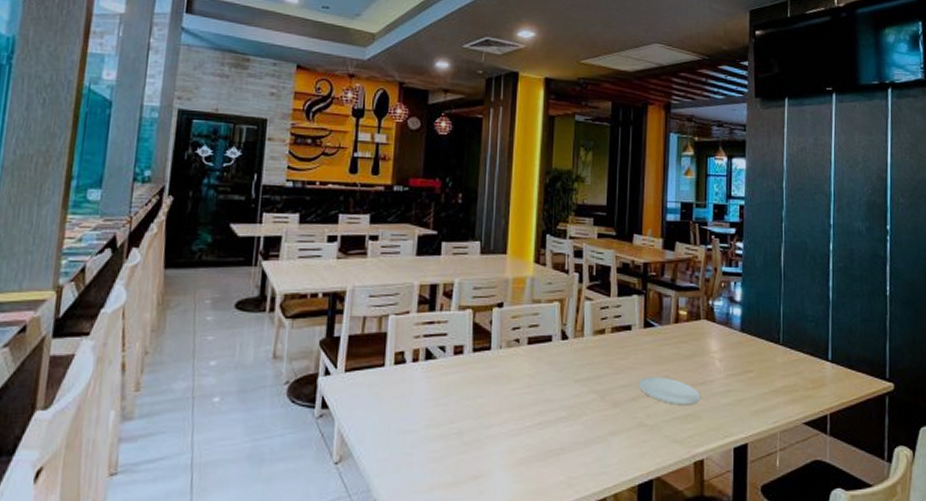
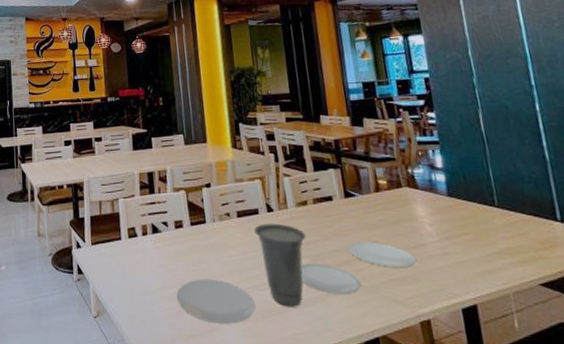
plate: none [443,415,531,468] -> present [176,278,255,324]
cup: none [544,353,598,448] -> present [254,223,306,307]
plate: none [585,399,645,433] -> present [301,263,362,294]

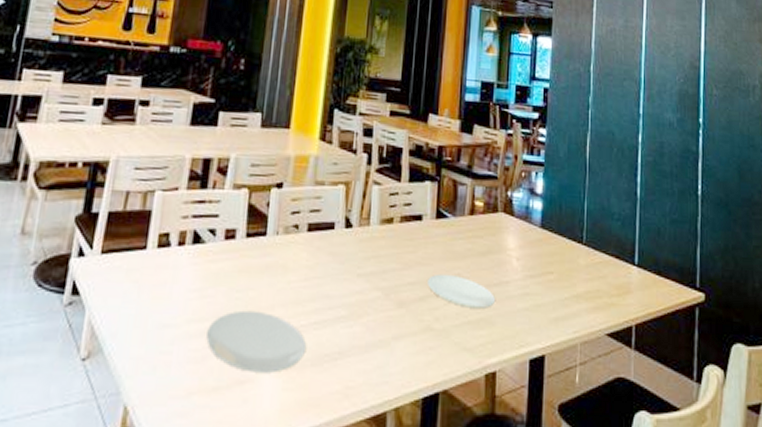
cup: present [254,223,306,307] -> none [324,242,384,352]
plate: present [301,263,362,294] -> none [367,297,433,338]

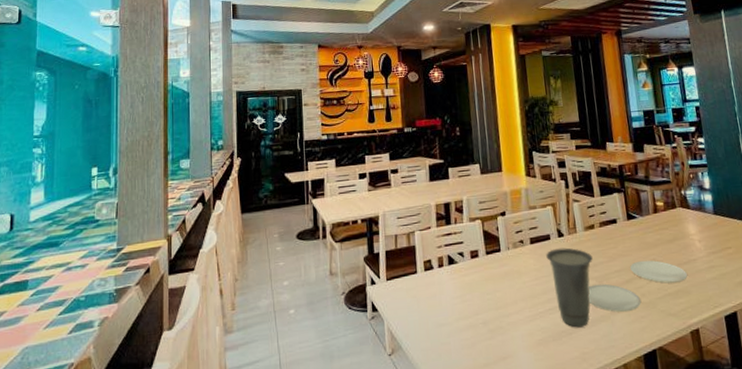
plate: present [206,310,306,373] -> none [472,306,546,351]
cup: none [324,242,384,352] -> present [546,247,593,328]
plate: none [367,297,433,338] -> present [588,283,642,312]

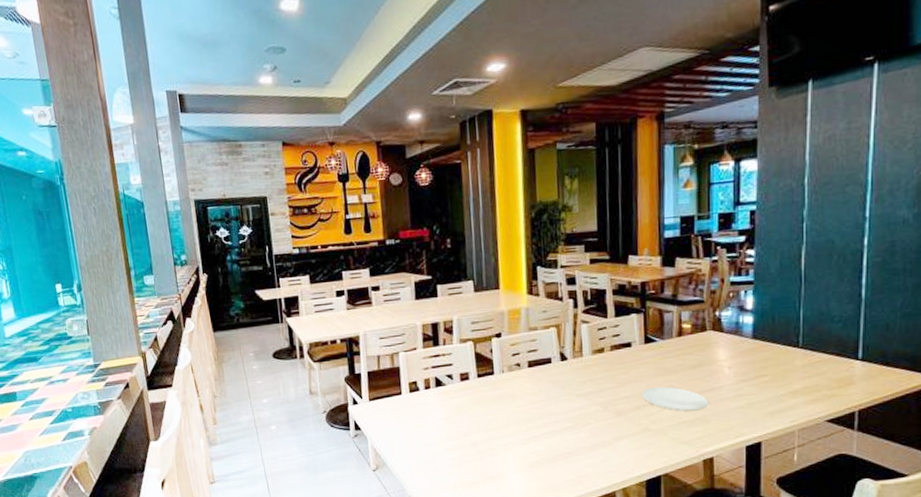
cup: present [546,247,593,328] -> none [545,372,599,452]
plate: present [588,283,642,312] -> none [589,409,651,438]

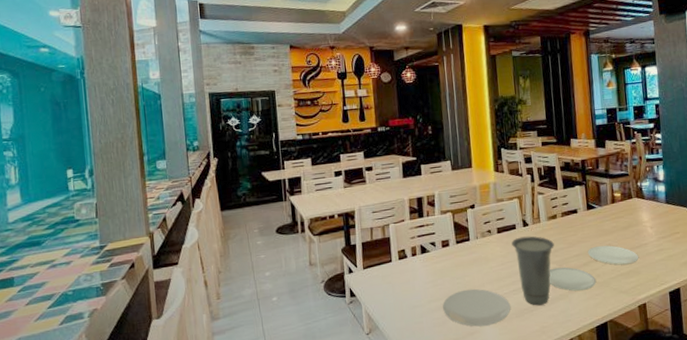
plate: none [460,429,540,471] -> present [443,288,510,327]
cup: none [545,372,599,452] -> present [511,236,554,306]
plate: none [589,409,651,438] -> present [549,267,597,291]

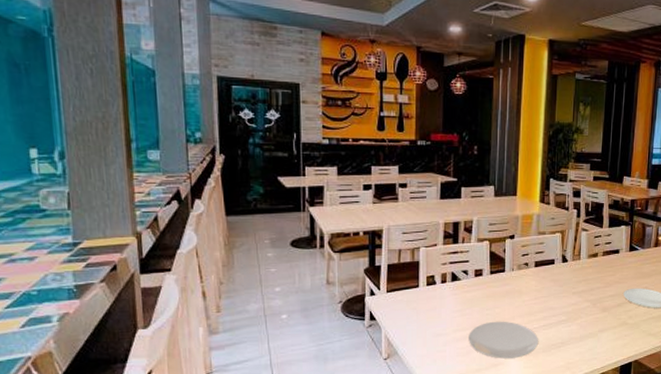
cup: present [511,236,554,306] -> none [548,272,591,342]
plate: present [549,267,597,291] -> none [580,306,628,331]

